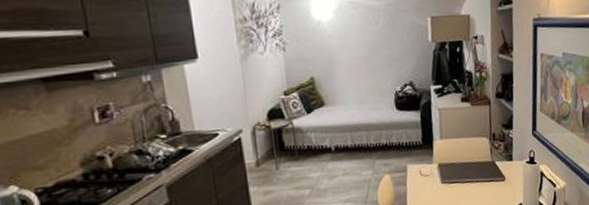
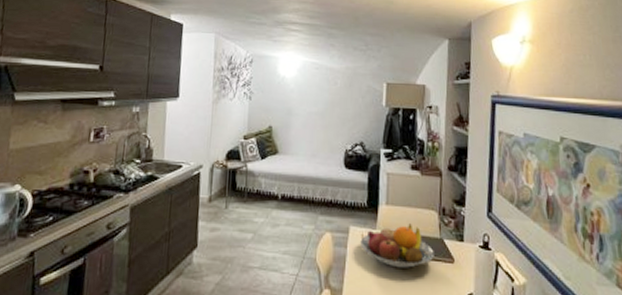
fruit bowl: none [419,152,488,195] -> present [360,223,434,268]

